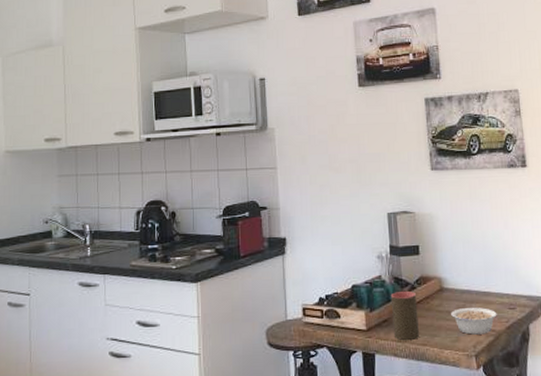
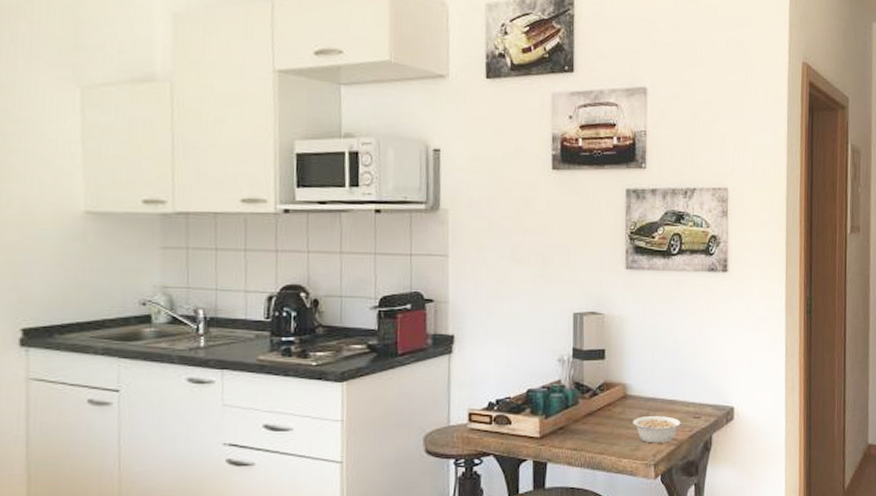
cup: present [390,291,419,340] -> none [569,398,598,448]

